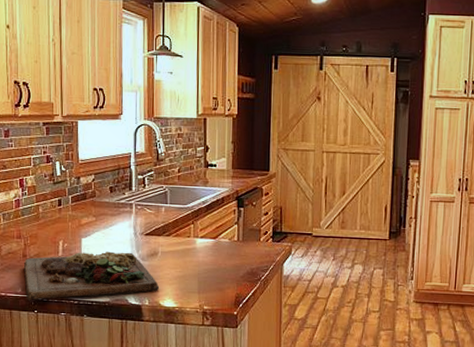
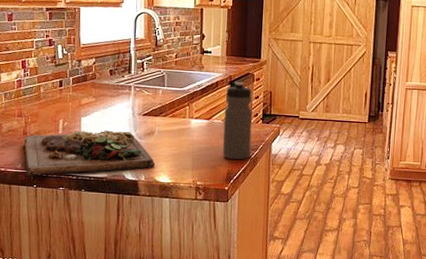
water bottle: none [230,197,262,282] -> present [222,82,253,160]

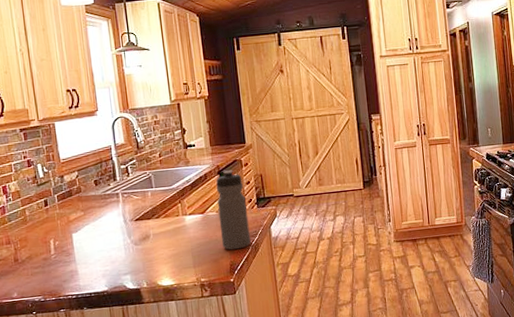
cutting board: present [24,130,155,176] -> none [17,239,155,304]

